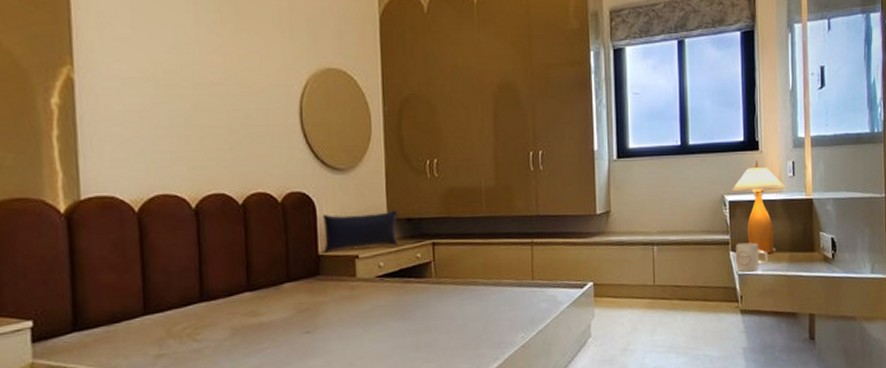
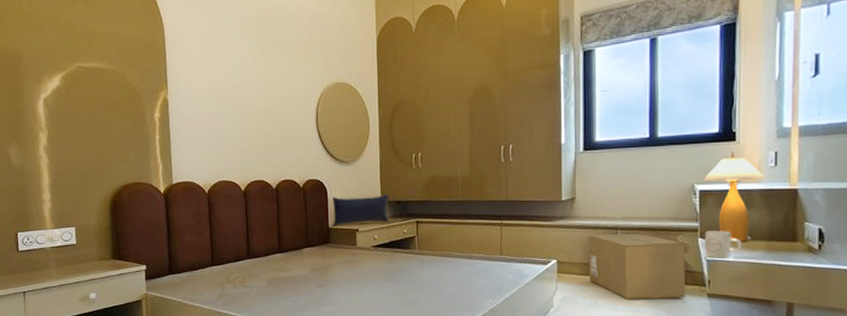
box: none [625,248,721,323] -> present [588,233,686,300]

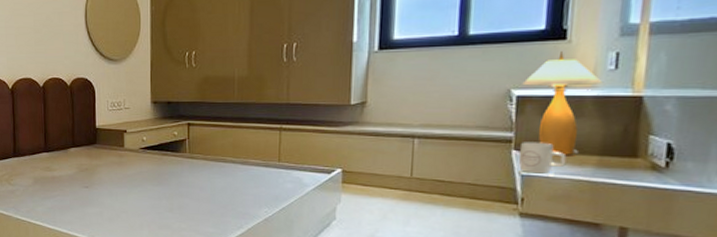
pillow: present [333,193,389,227] -> none [100,93,159,127]
box: present [588,233,686,300] -> none [378,142,495,217]

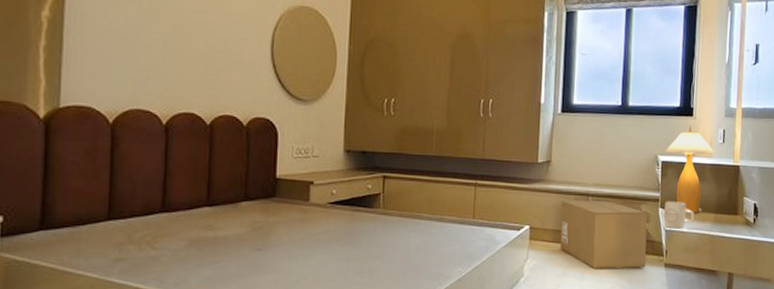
box: none [378,142,495,217] -> present [560,199,648,270]

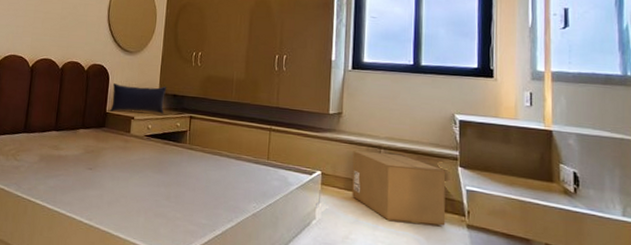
pillow: none [281,140,353,177] -> present [110,82,166,114]
mug: present [663,201,695,229] -> none [463,160,500,191]
table lamp: present [664,125,717,213] -> none [462,86,523,176]

